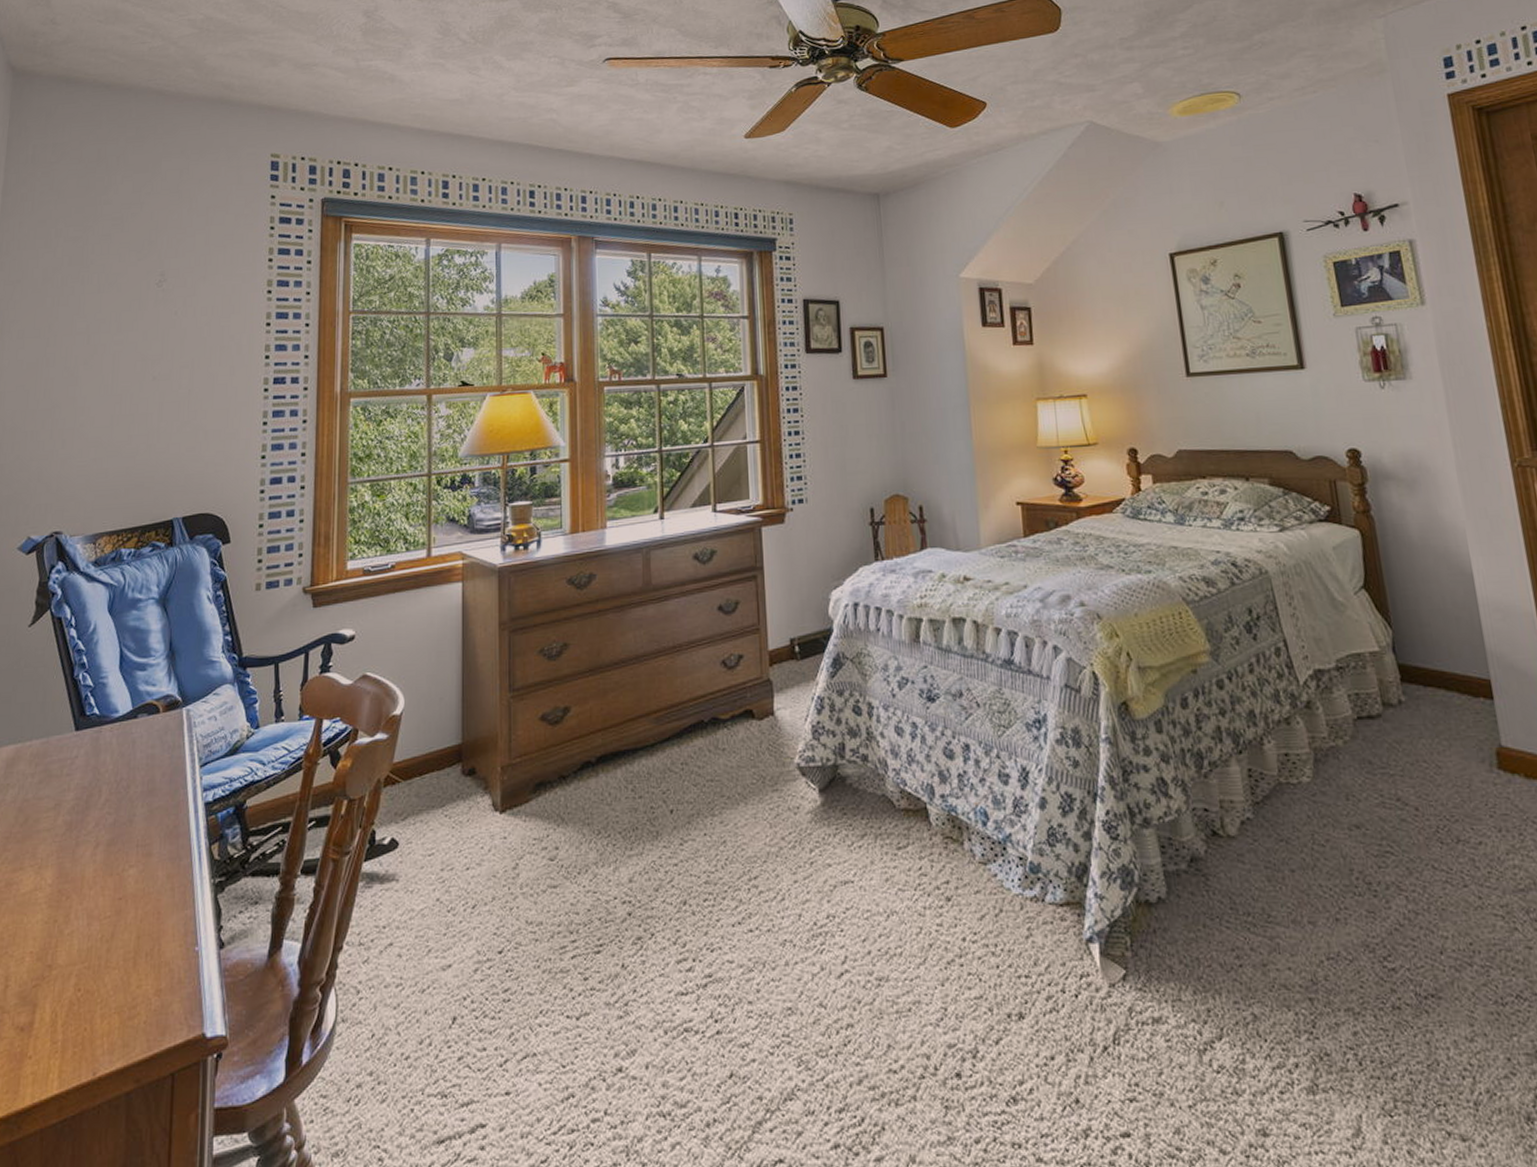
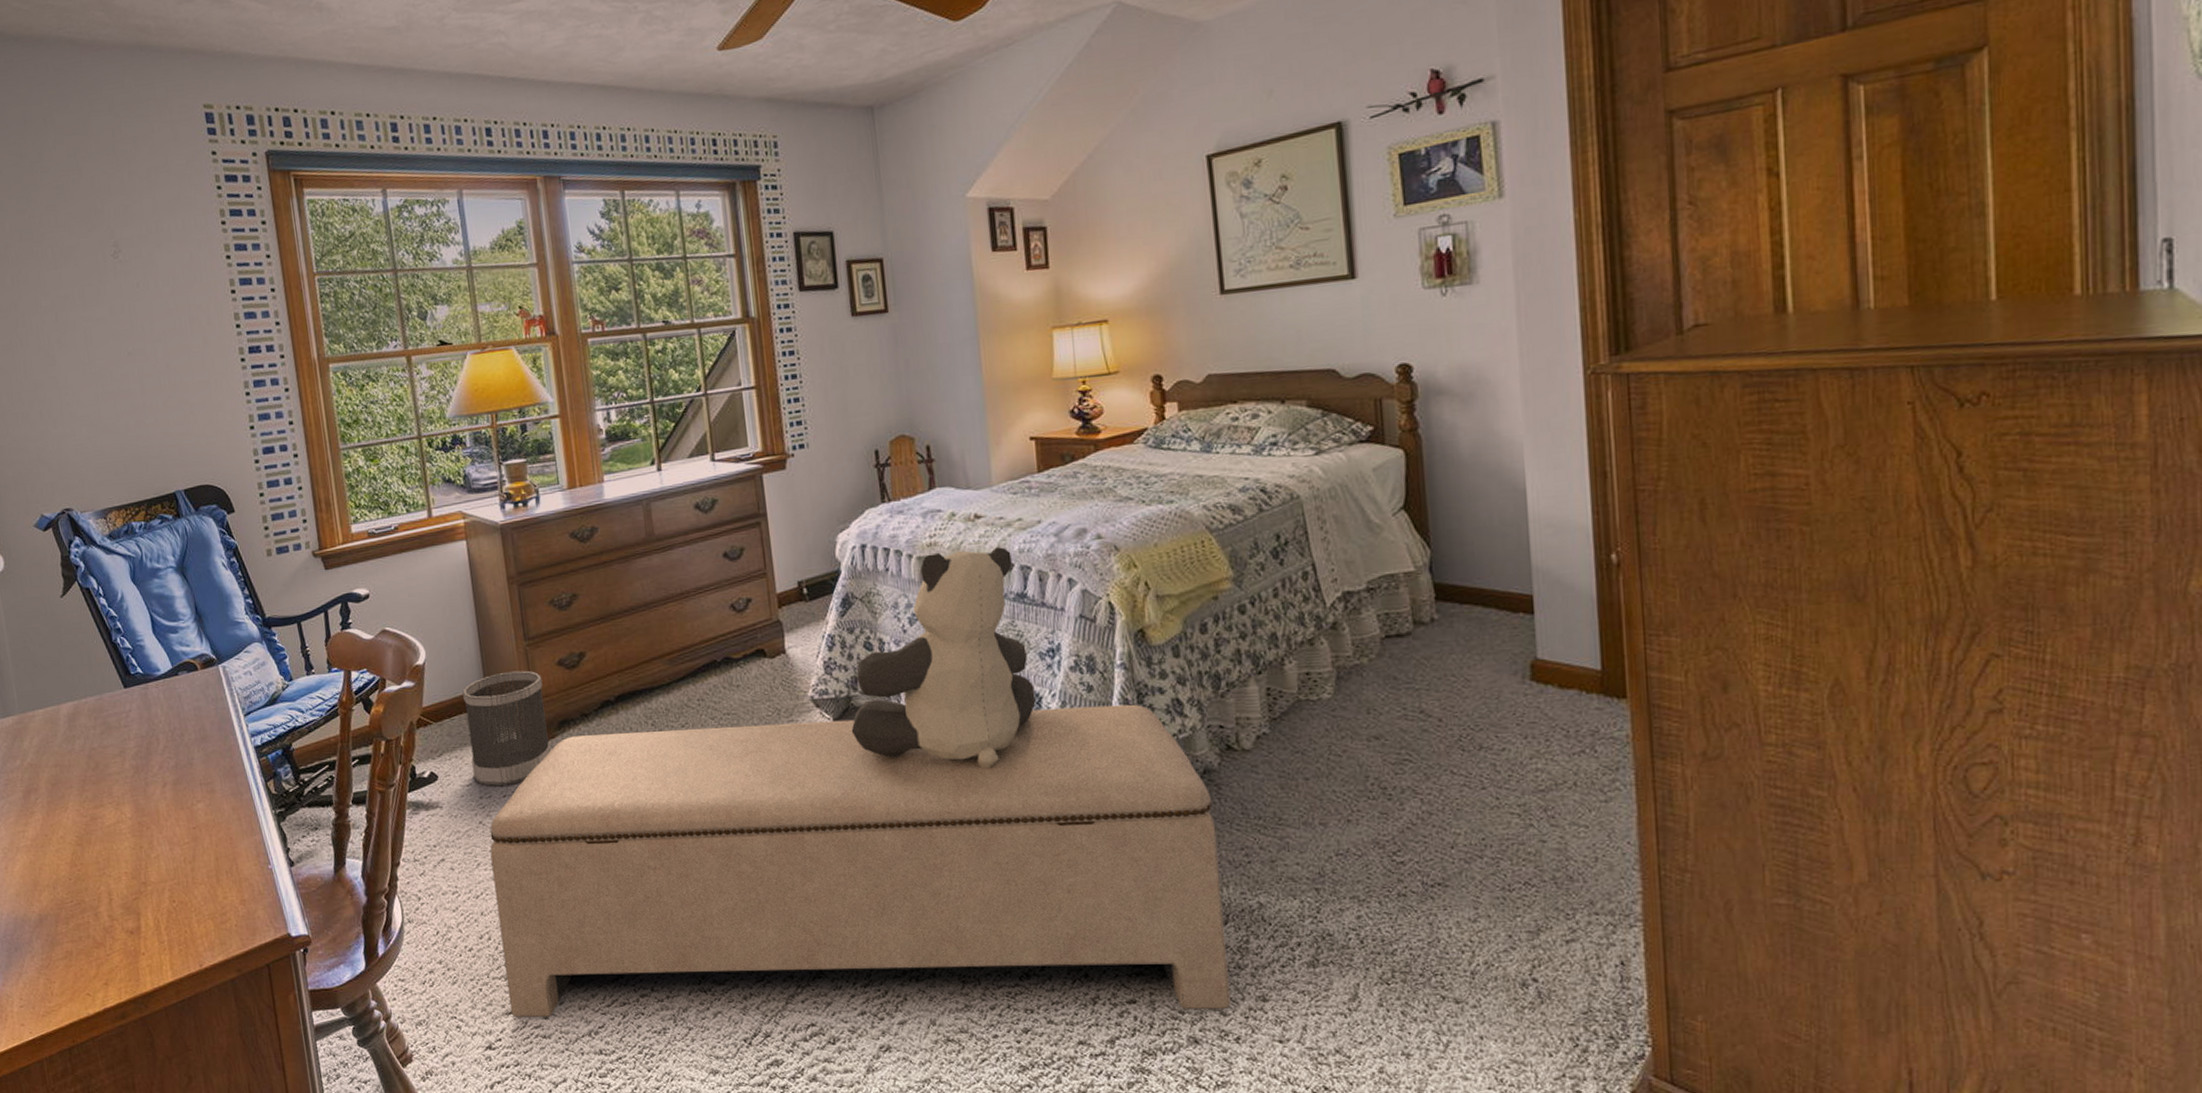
wastebasket: none [437,725,523,856] -> present [462,670,551,786]
bench: none [443,782,1230,1147] -> present [490,704,1231,1017]
teddy bear: none [836,611,1023,851] -> present [851,547,1036,769]

